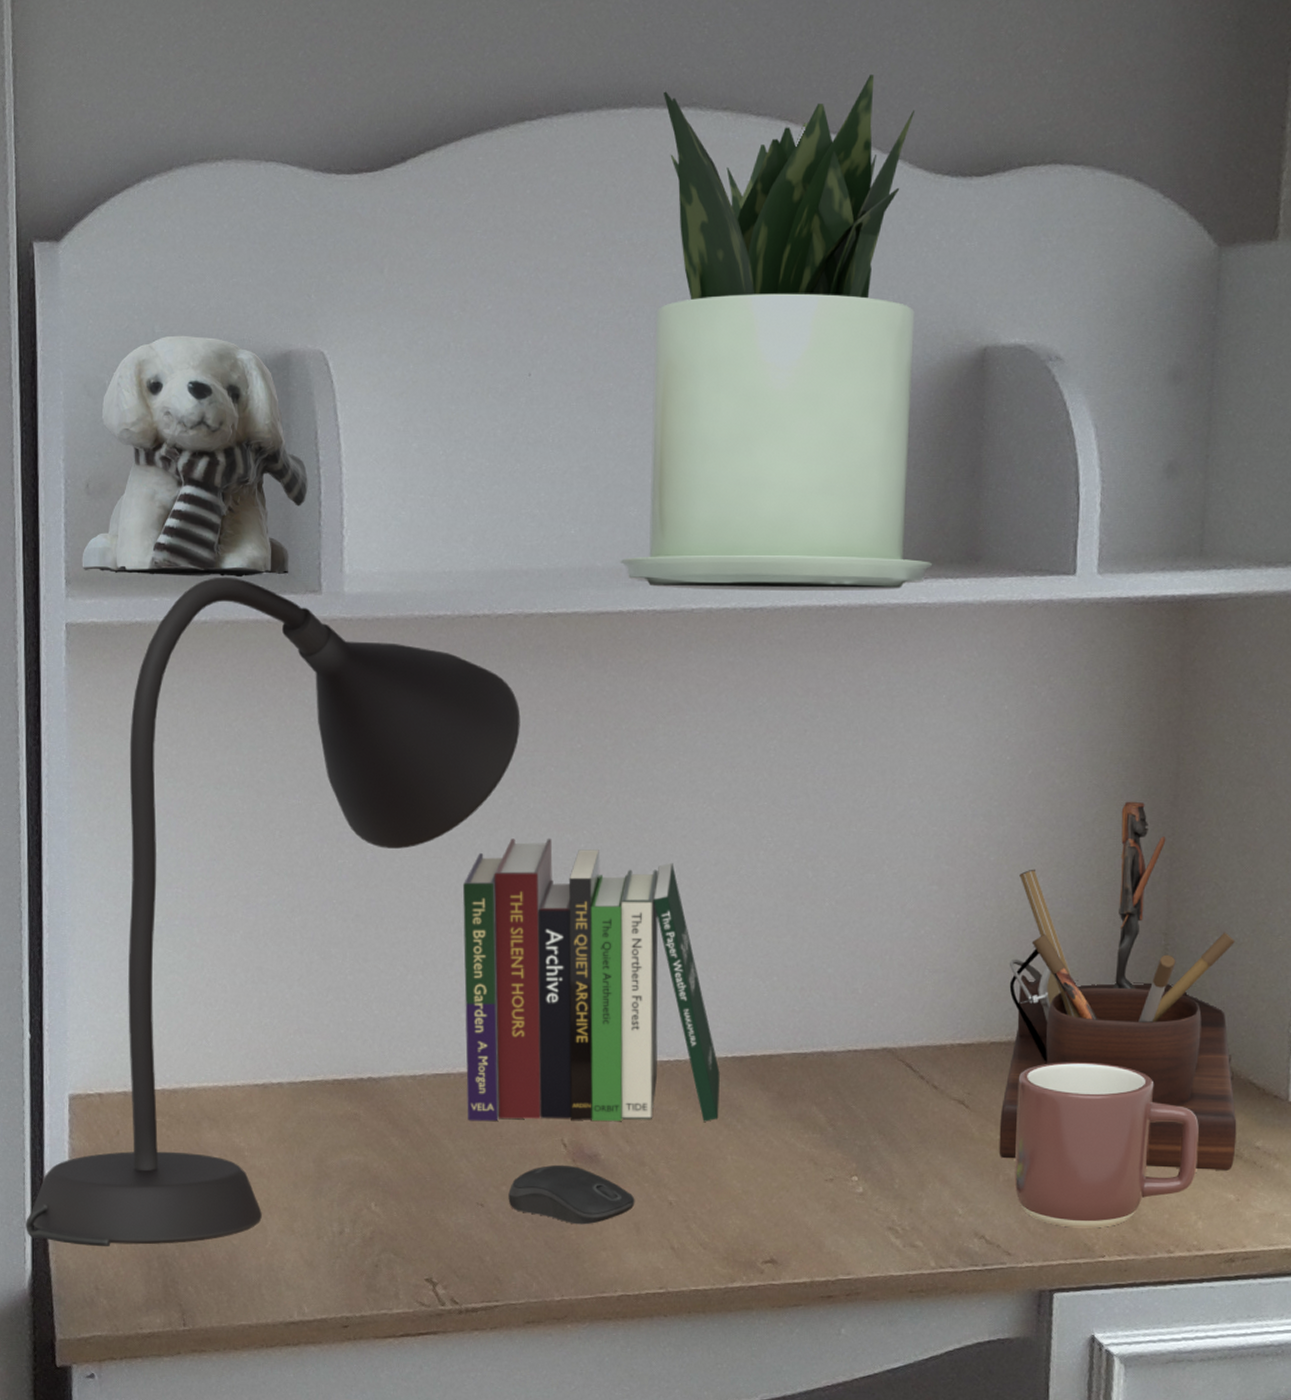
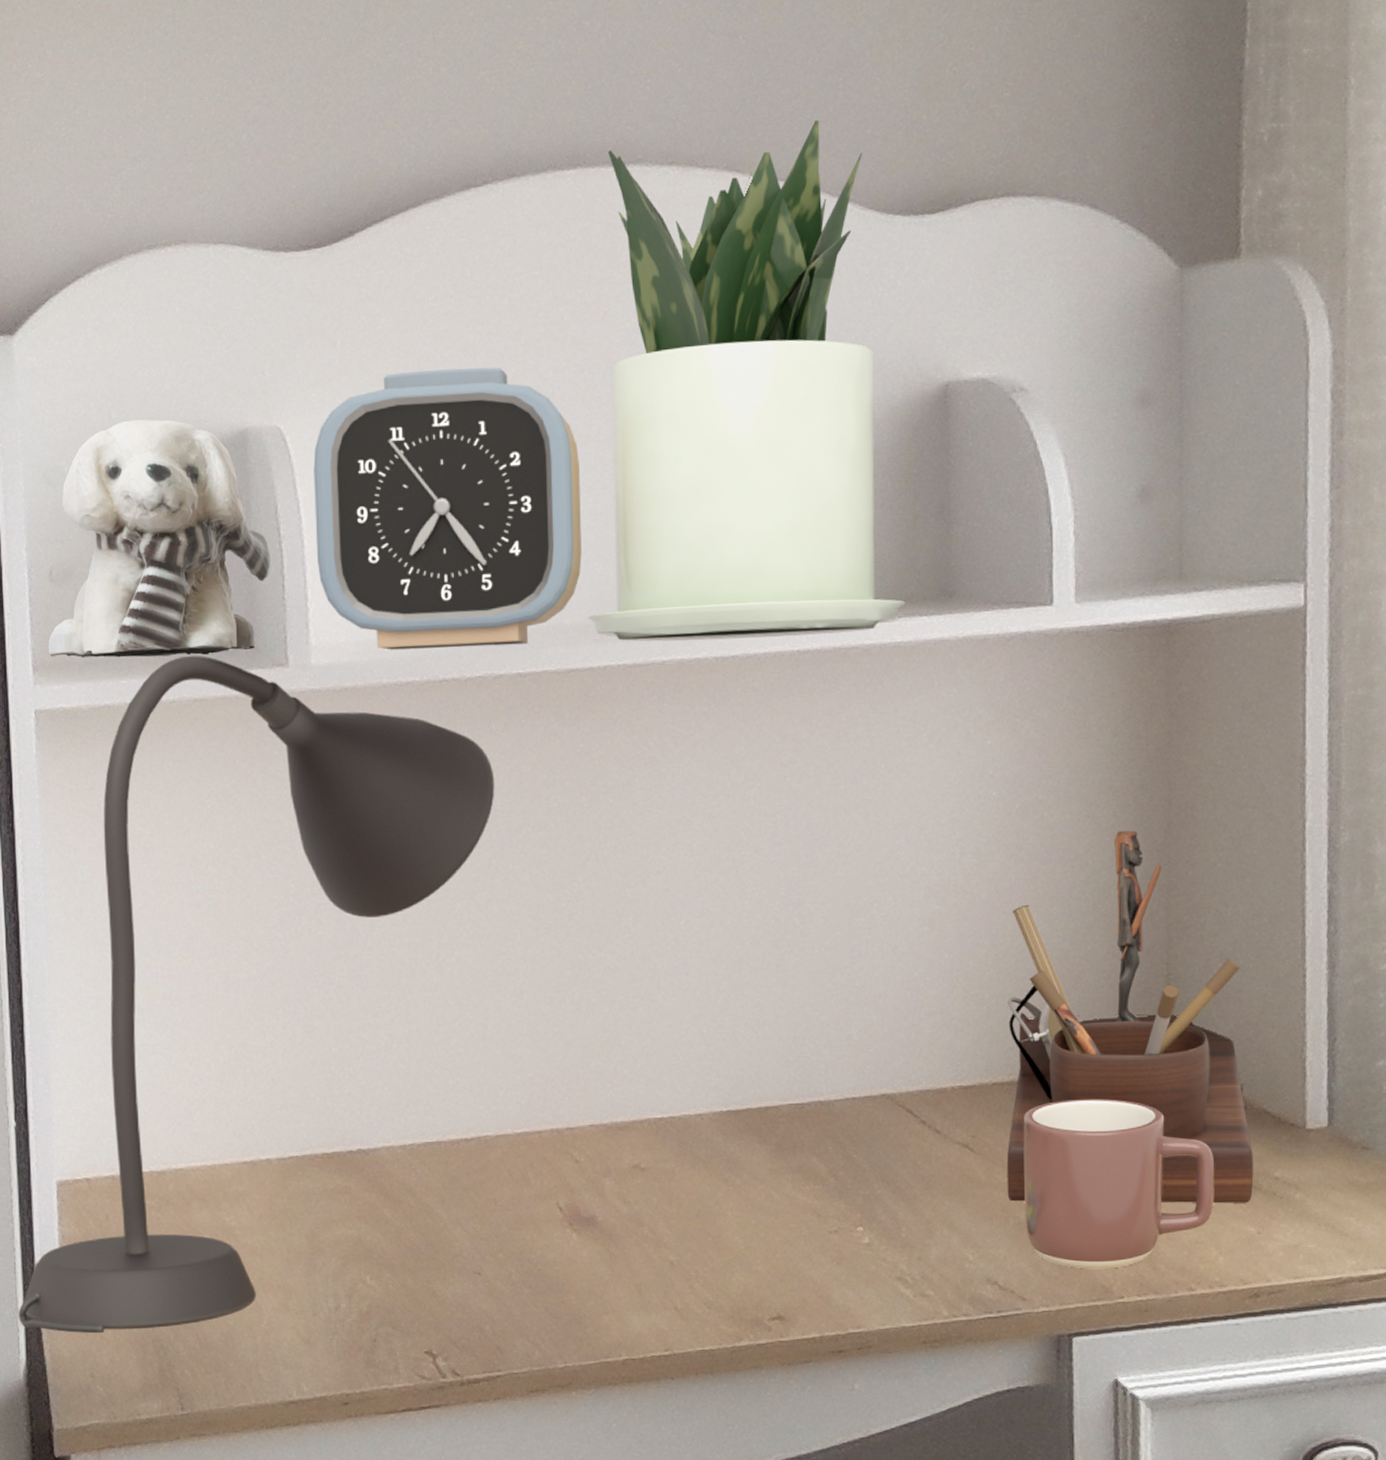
alarm clock: none [354,303,620,584] -> present [313,367,582,650]
books: present [462,838,720,1122] -> none [444,898,717,1189]
computer mouse: present [508,1164,635,1225] -> none [505,1228,635,1289]

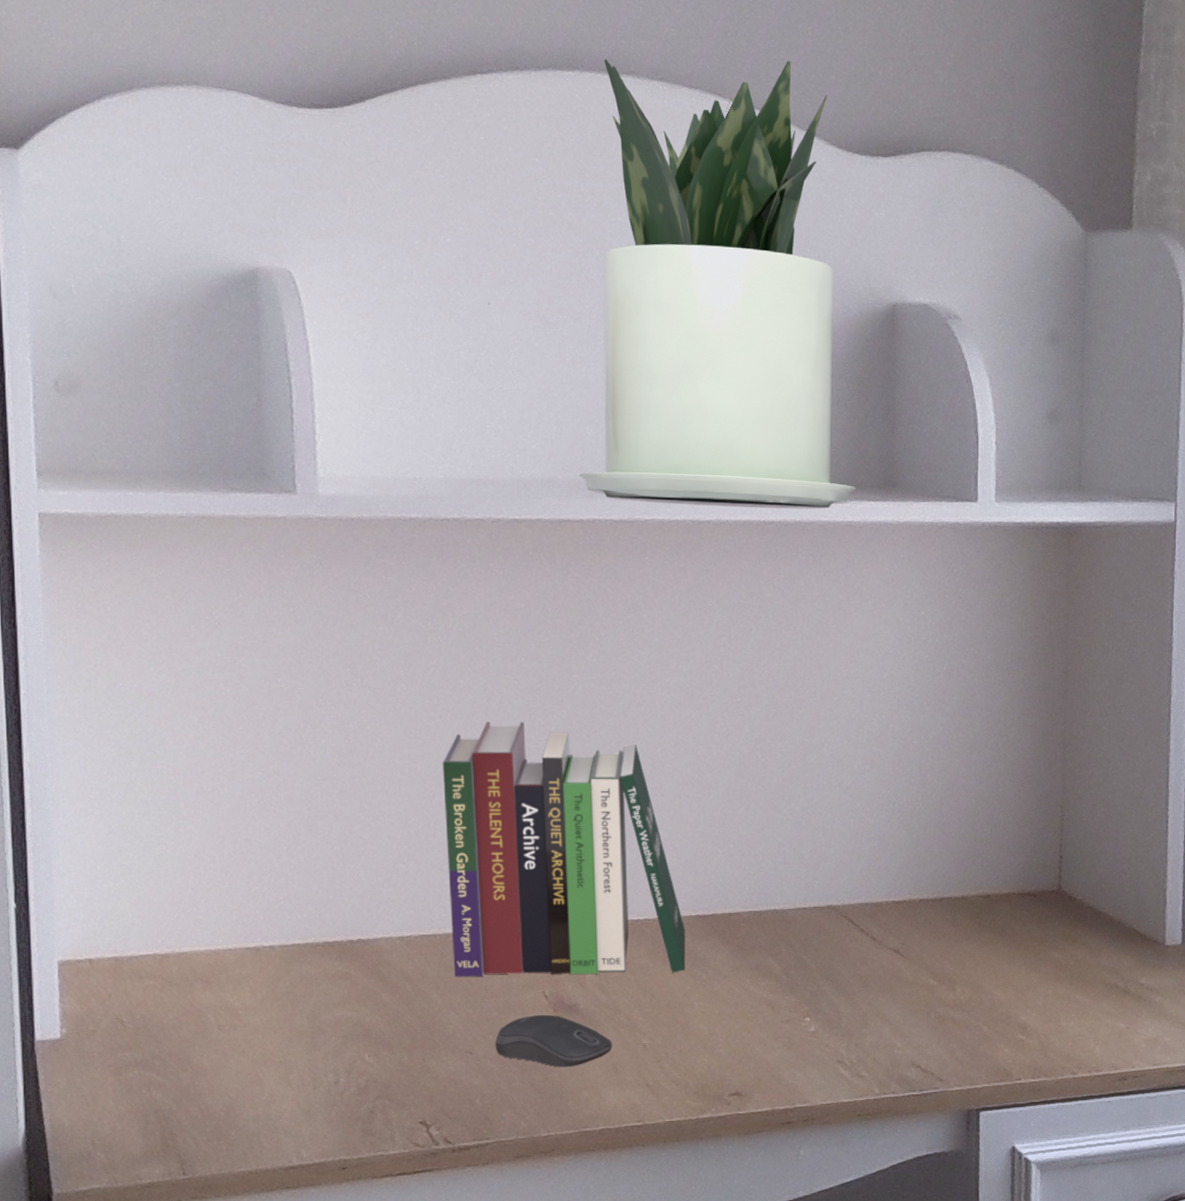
desk lamp: present [18,655,495,1334] -> none [17,474,492,1104]
plush toy: present [48,419,270,659] -> none [53,246,280,476]
alarm clock: present [313,367,582,650] -> none [323,234,574,493]
books: none [444,898,717,1189] -> present [442,721,686,977]
computer mouse: none [505,1228,635,1289] -> present [495,1014,613,1068]
desk organizer: present [1006,830,1254,1204] -> none [930,694,1125,1004]
mug: present [1023,1098,1215,1269] -> none [944,915,1094,1056]

